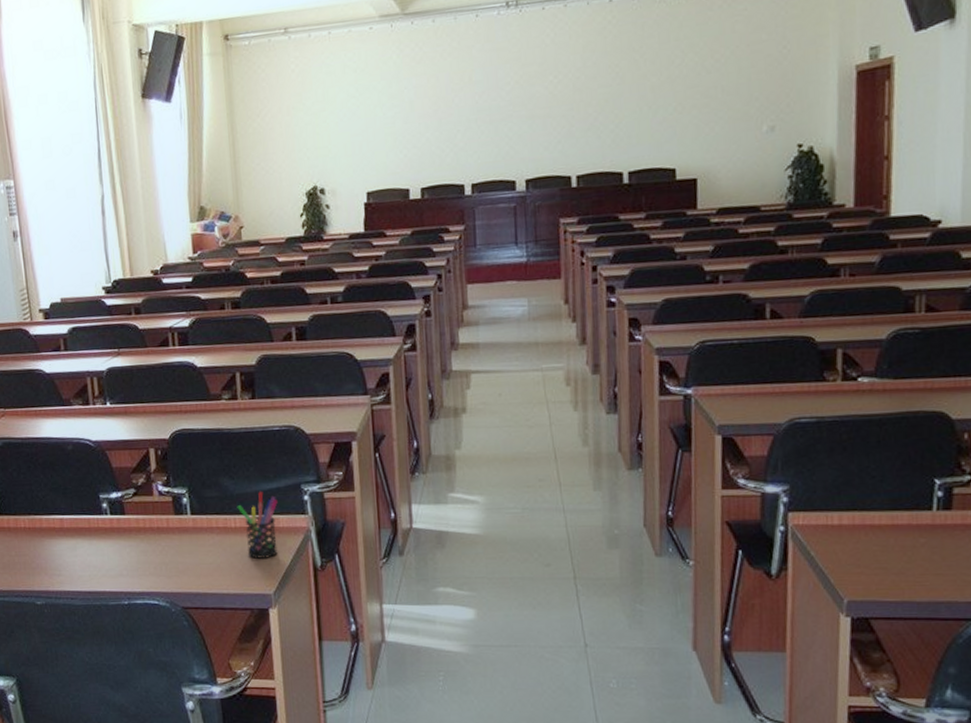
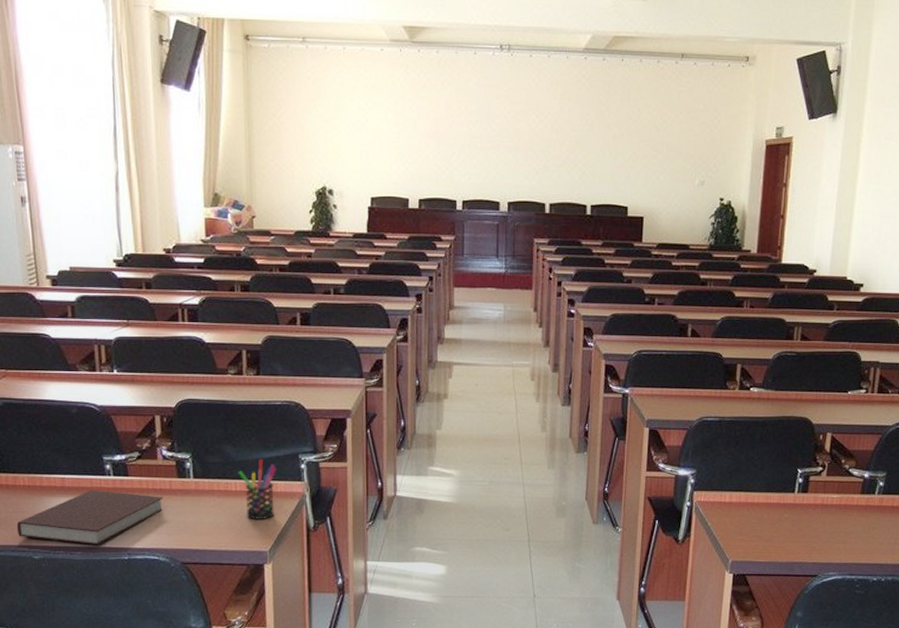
notebook: none [19,530,162,590] -> present [16,489,164,546]

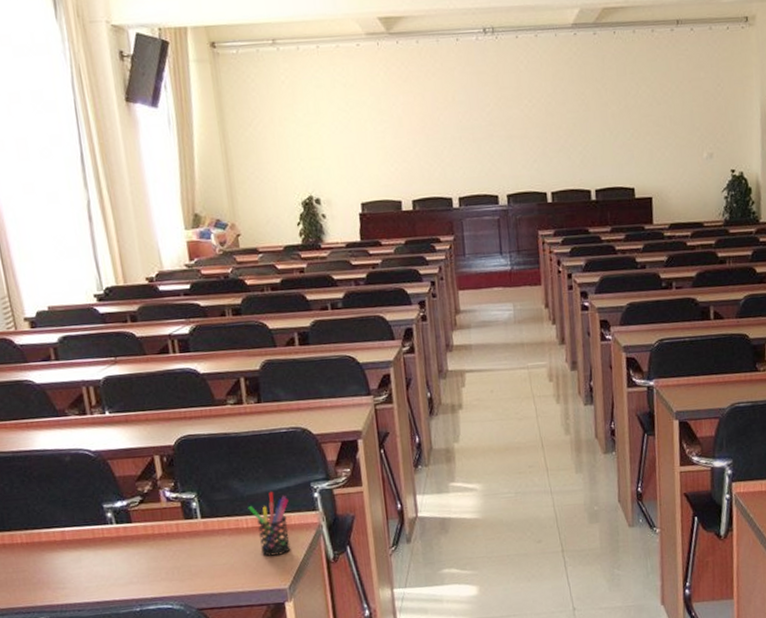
notebook: present [16,489,164,546] -> none [18,540,173,599]

